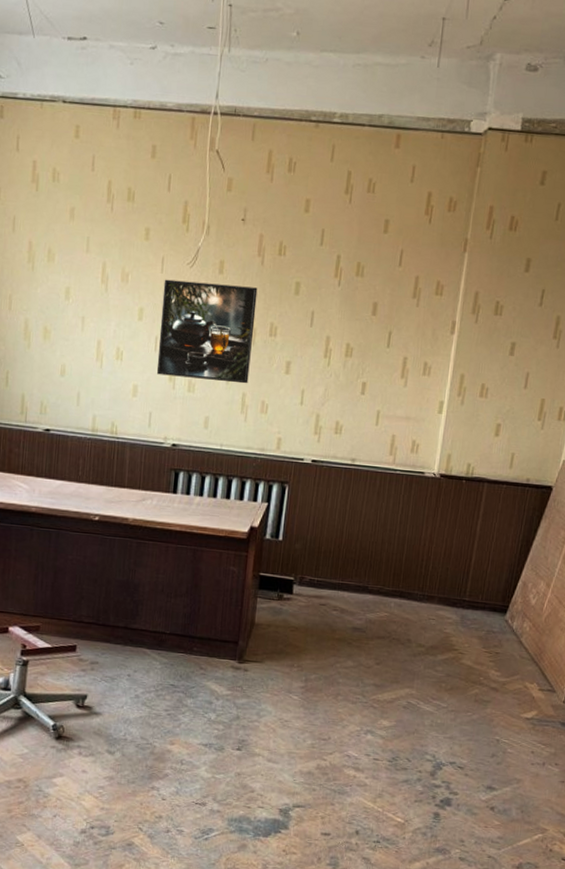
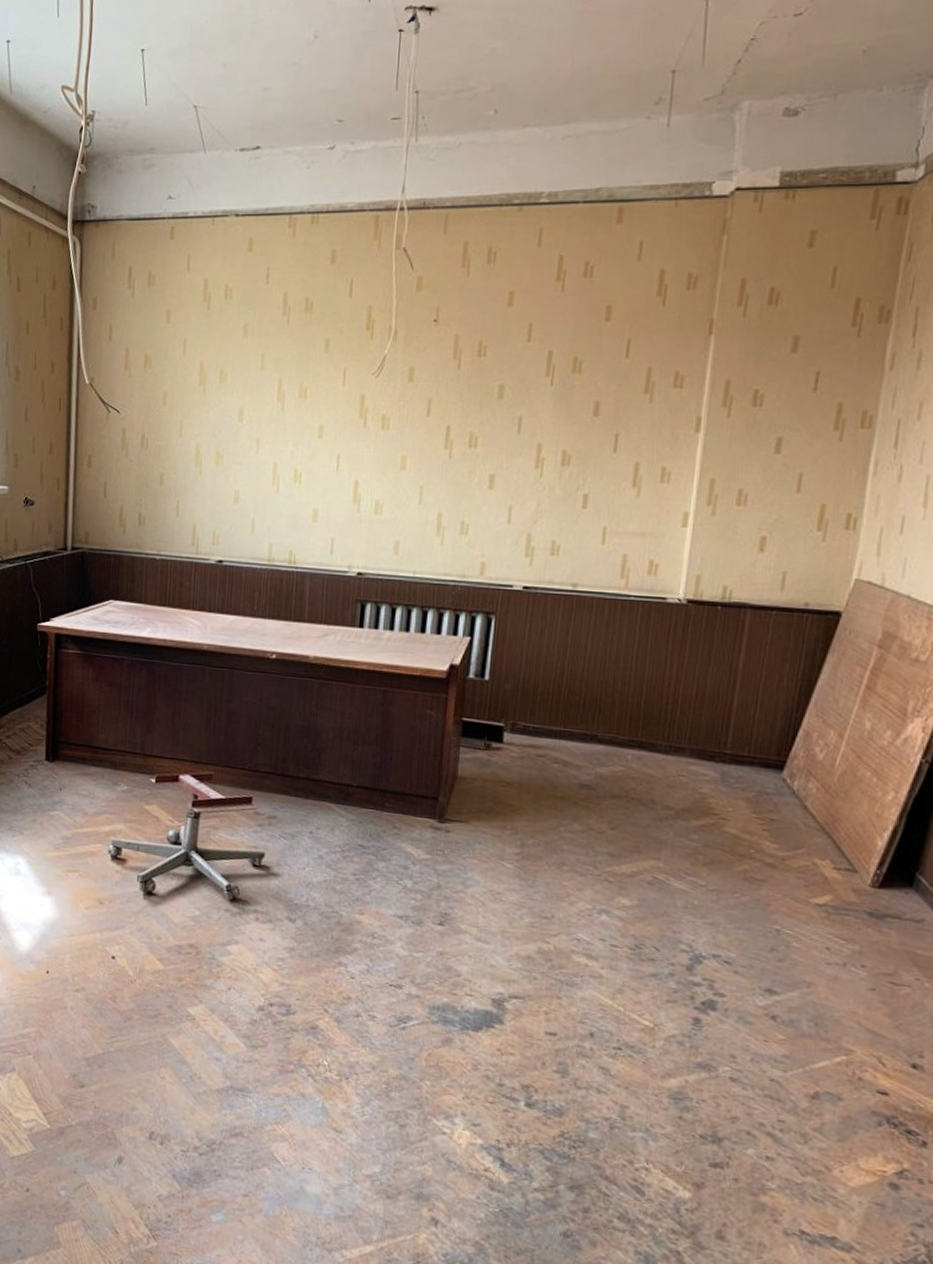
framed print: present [156,279,258,384] -> none [338,392,454,503]

